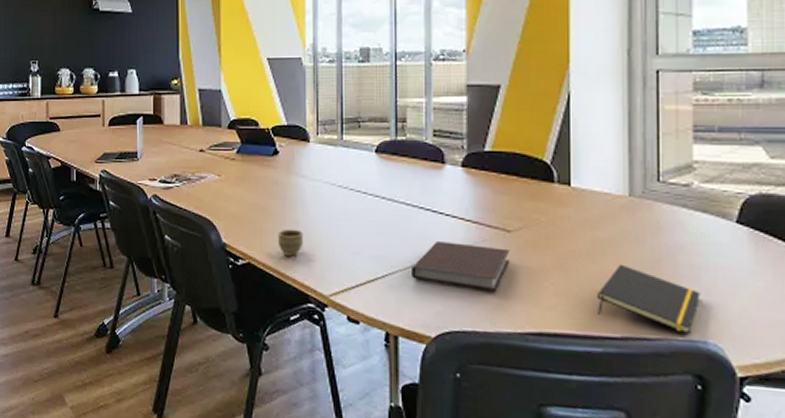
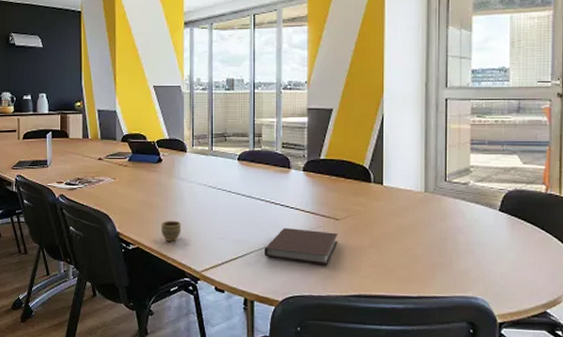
notepad: present [598,264,700,335] -> none [401,242,473,293]

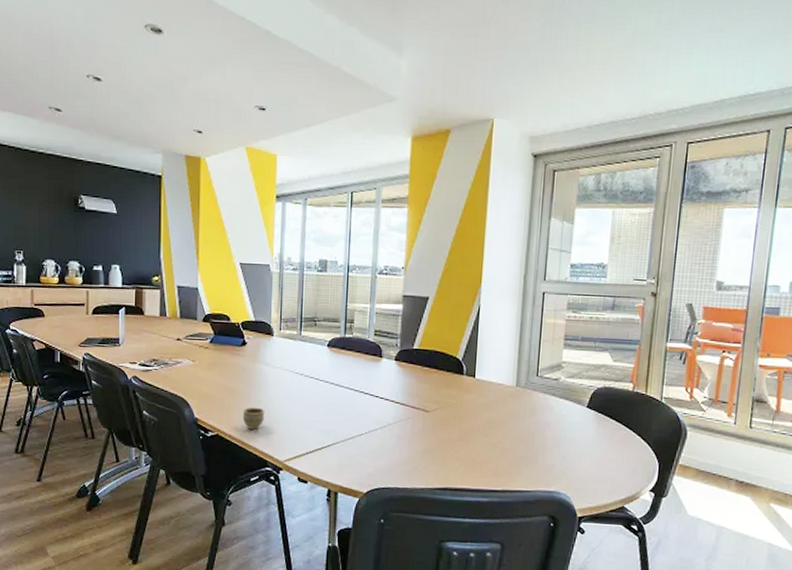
notebook: present [265,228,338,266] -> none [351,419,427,458]

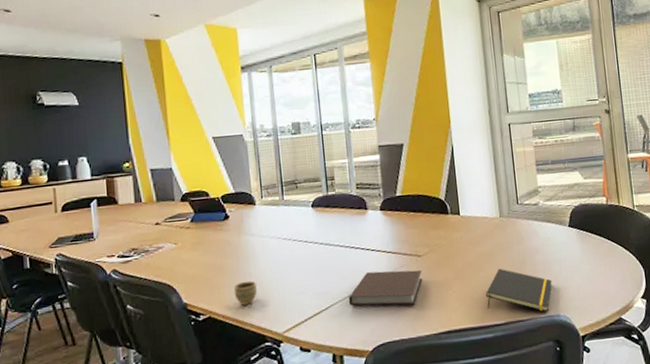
notebook: none [351,419,427,458] -> present [349,270,423,307]
notepad: none [487,437,559,488] -> present [486,268,552,312]

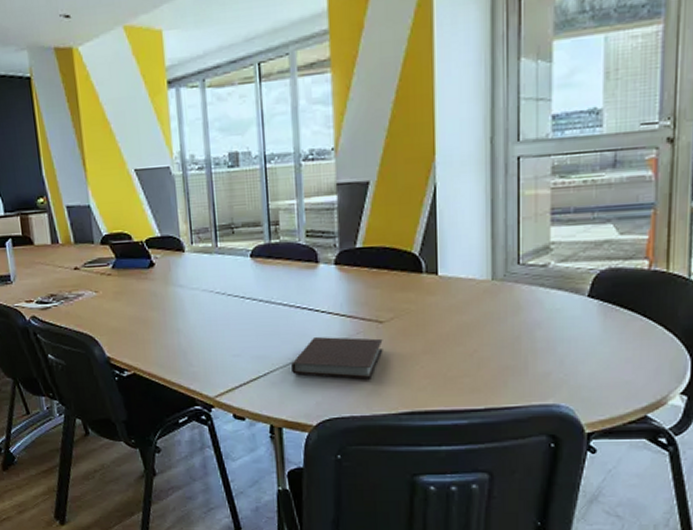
cup: present [233,280,257,306] -> none [160,337,186,364]
notepad: present [486,268,552,312] -> none [464,343,555,401]

